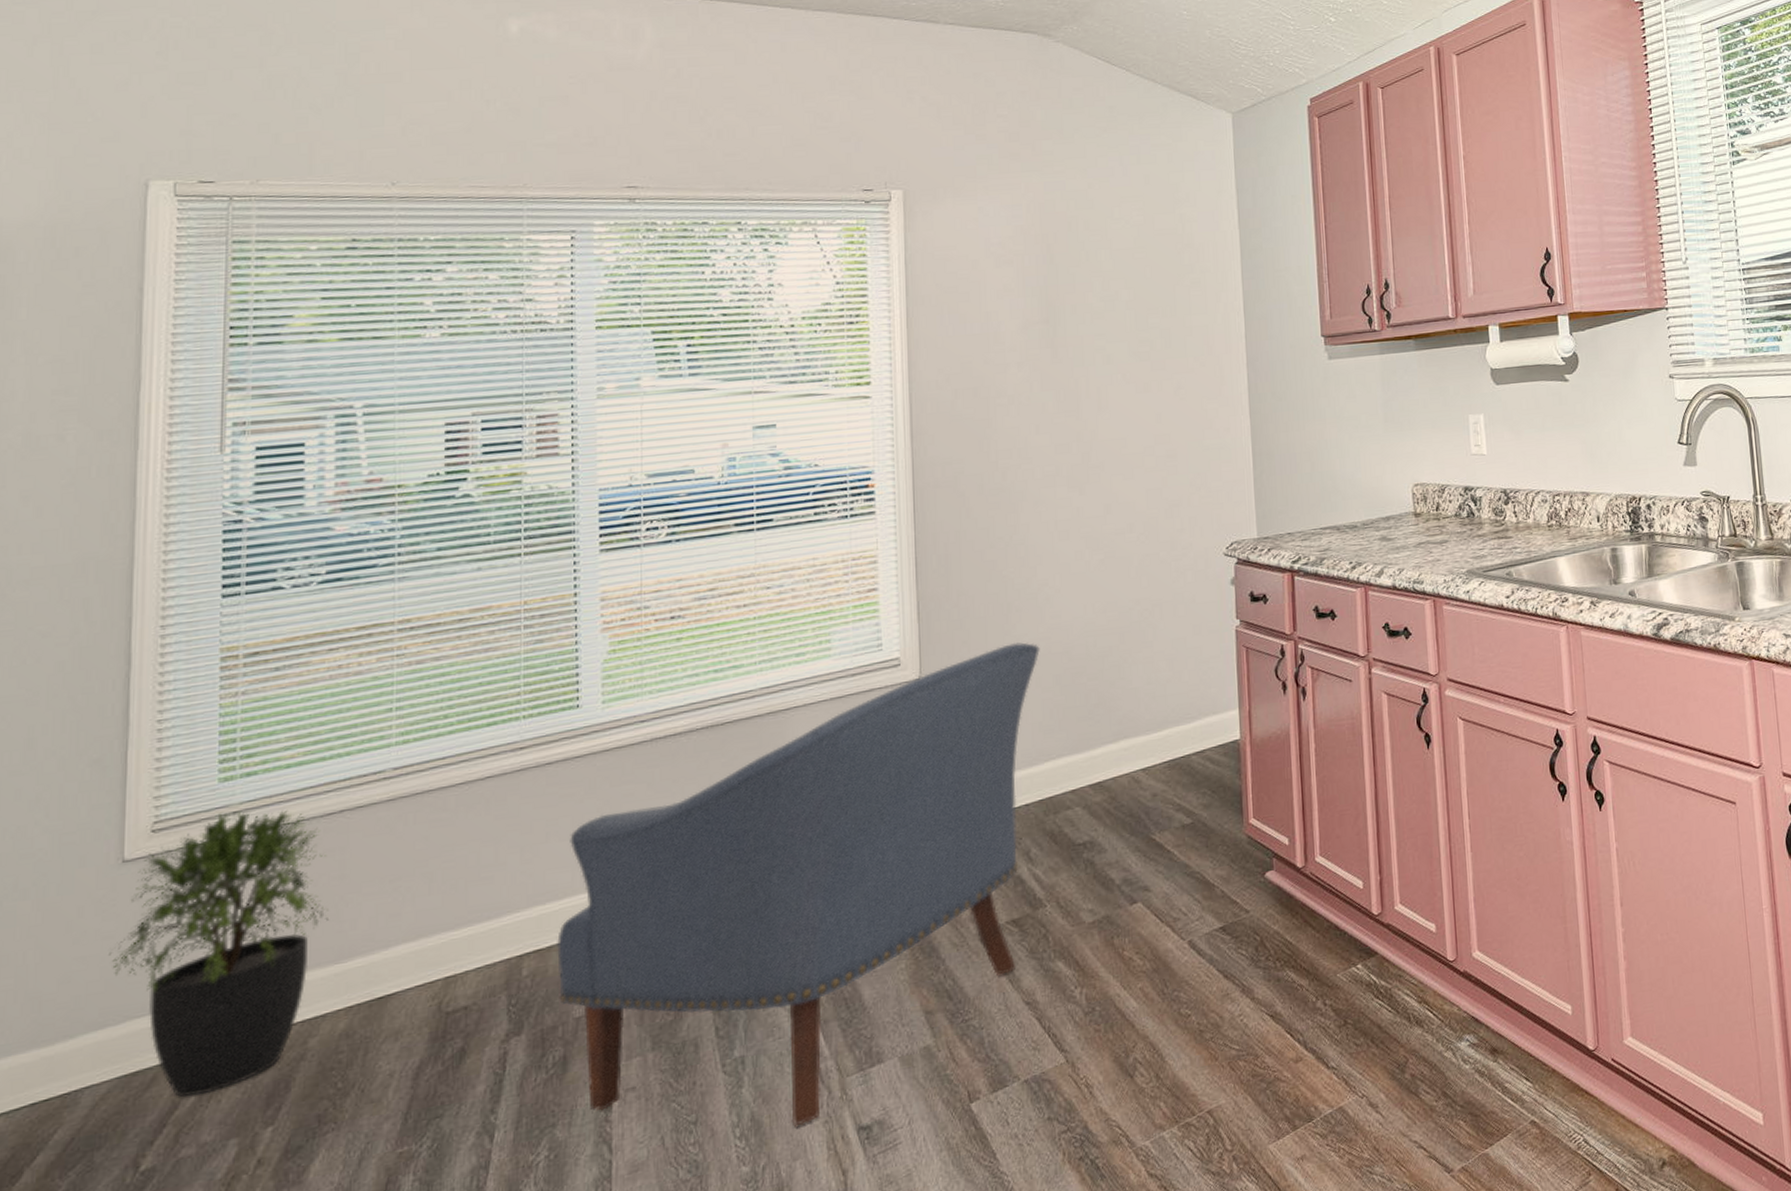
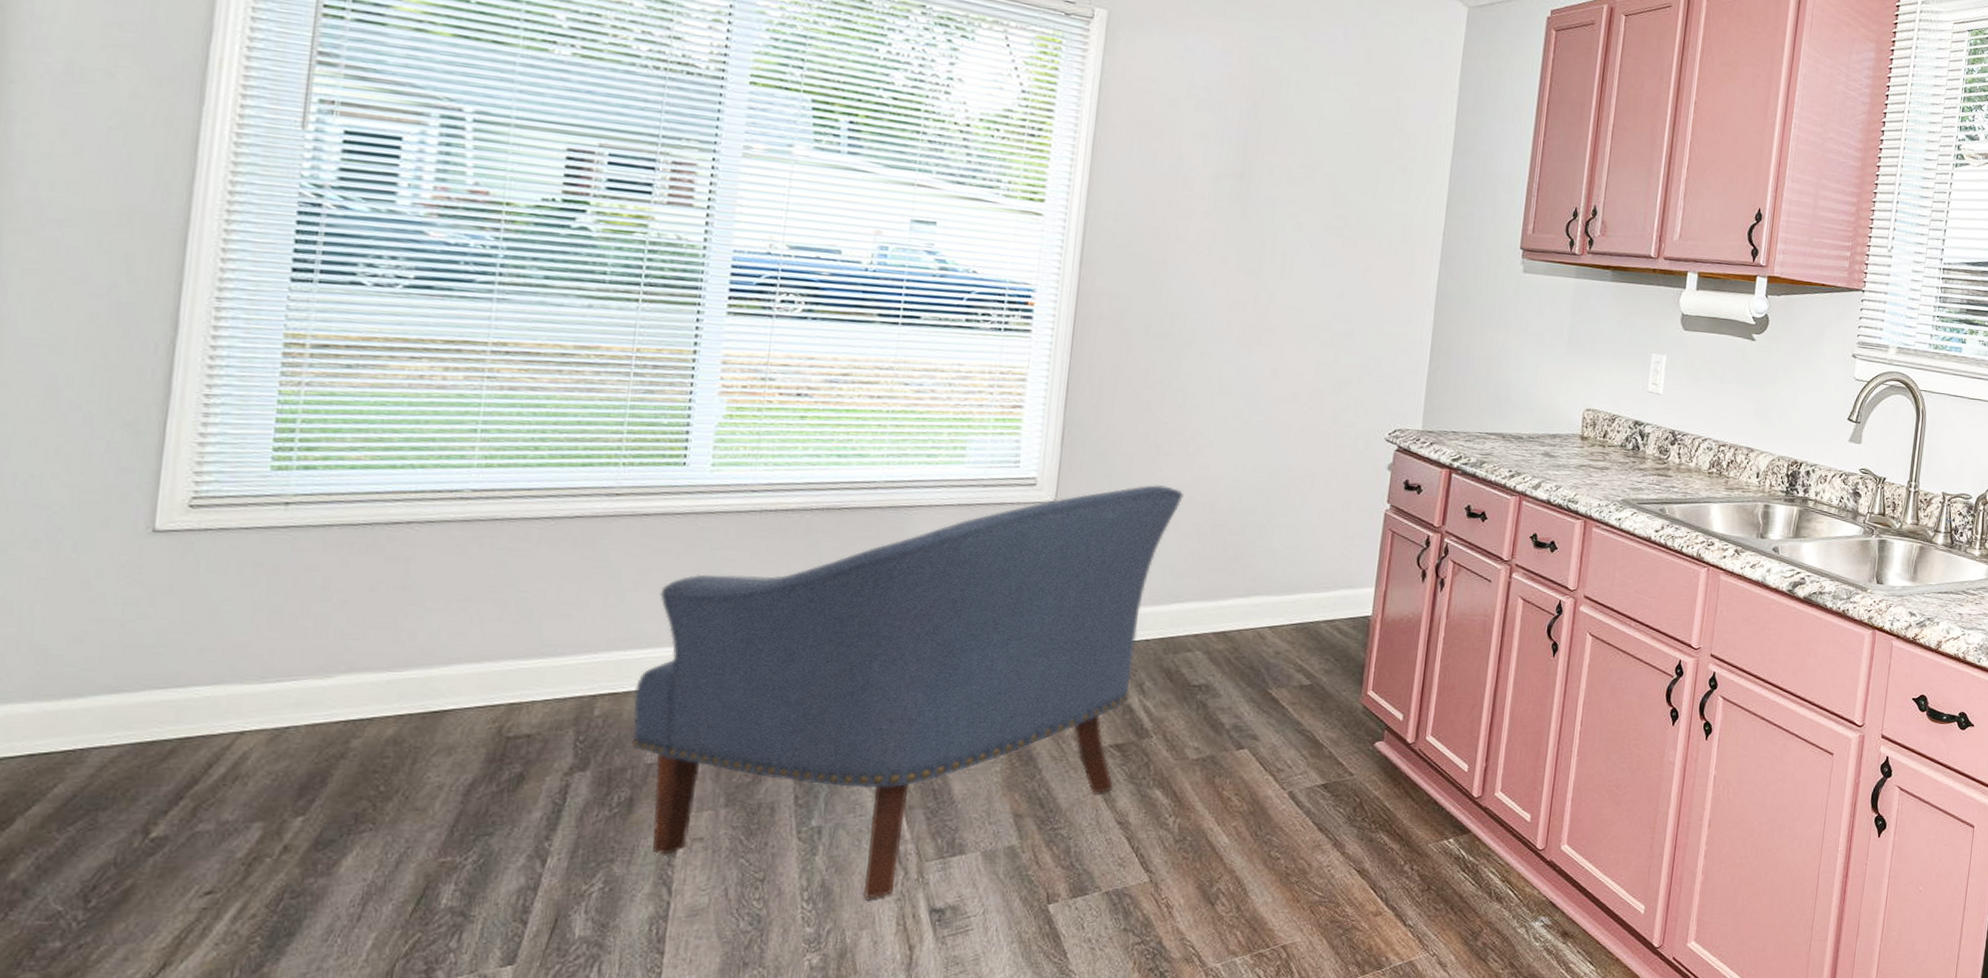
potted plant: present [109,810,328,1097] -> none [130,501,388,775]

